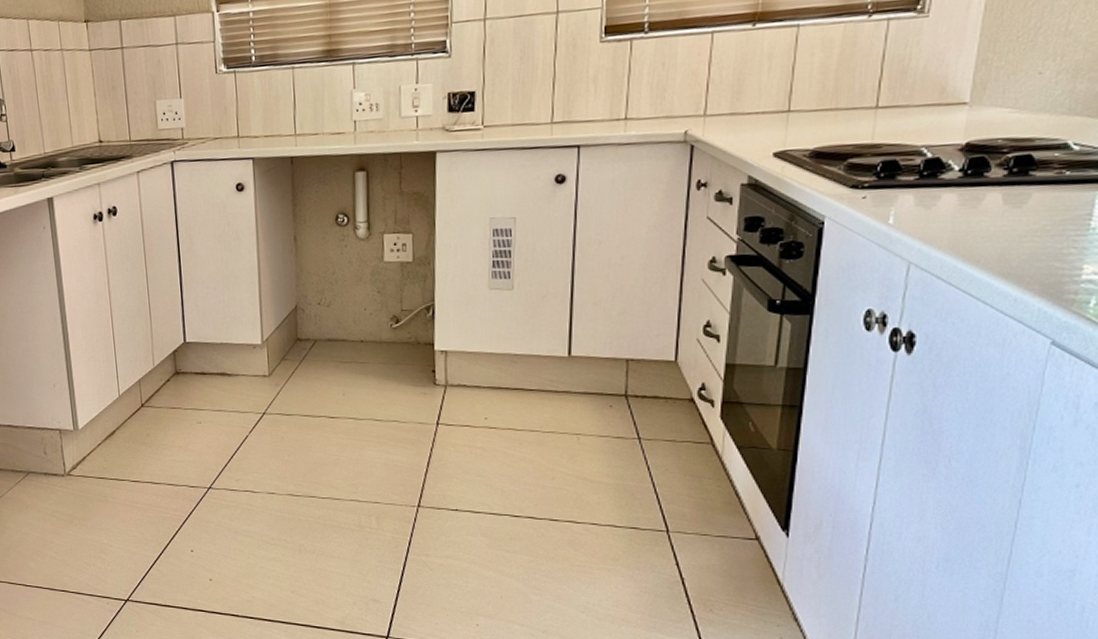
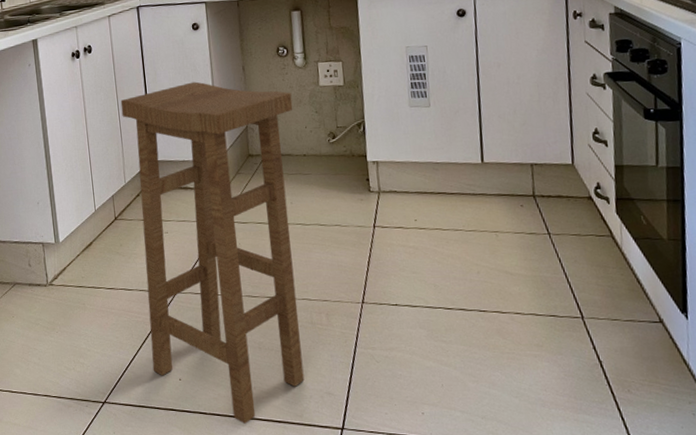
bar stool: none [150,252,352,628] -> present [120,81,305,424]

